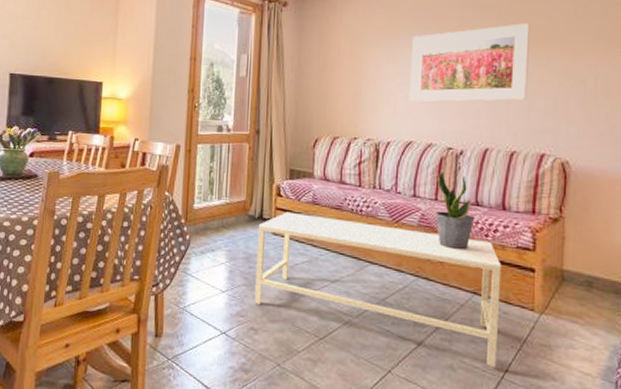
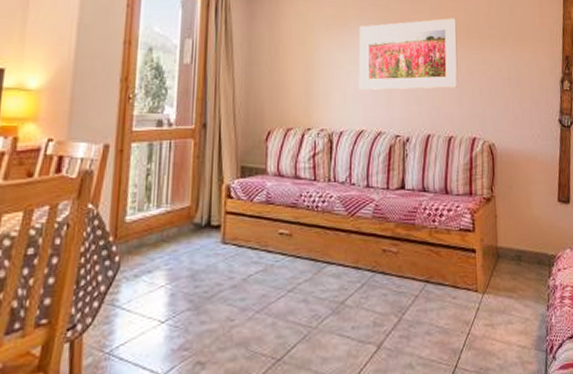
coffee table: present [254,211,502,367] -> none [201,215,450,357]
potted plant: present [435,170,475,251] -> none [387,159,423,239]

